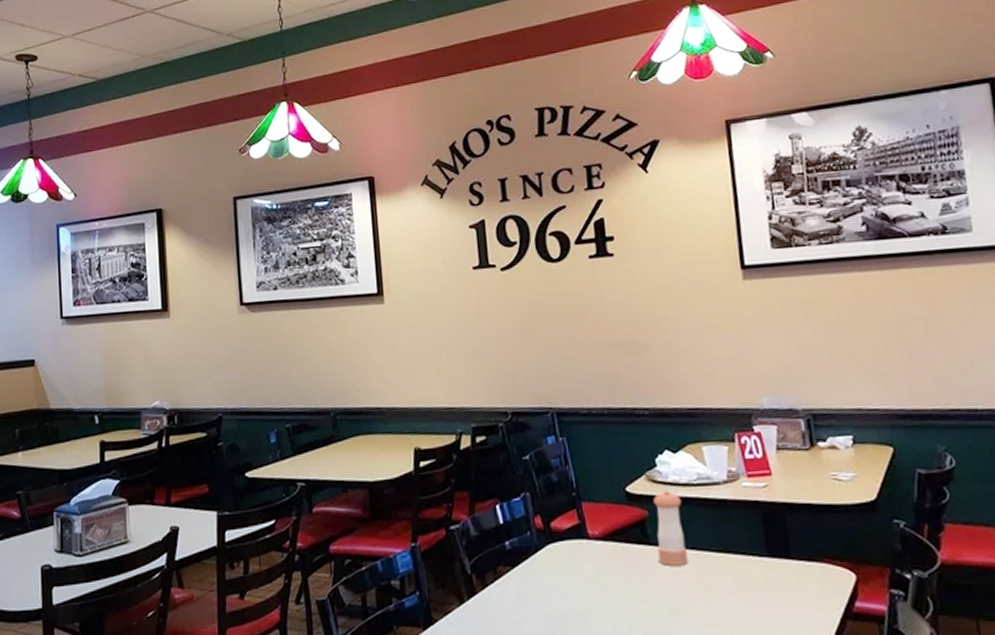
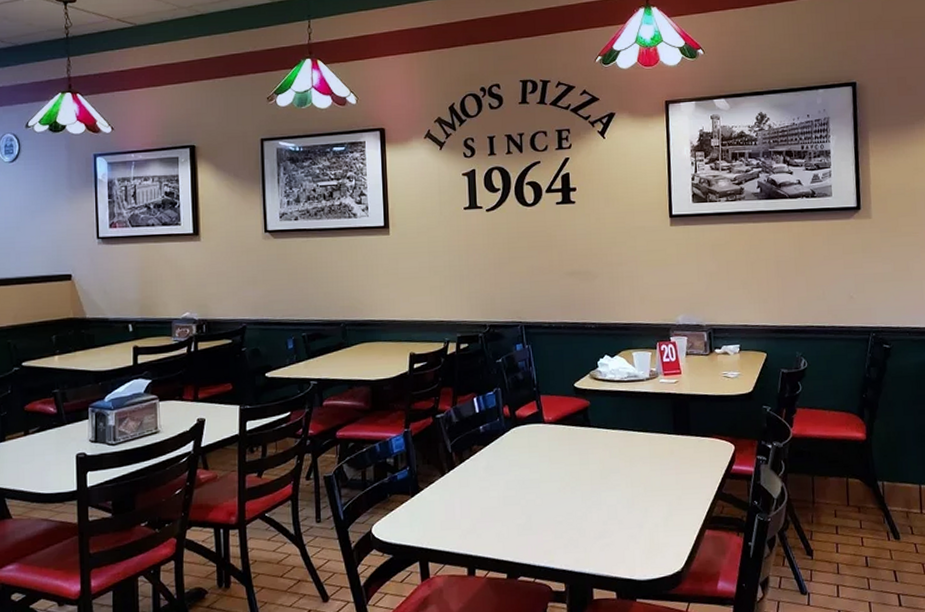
pepper shaker: present [653,490,688,566] -> none [594,385,617,443]

